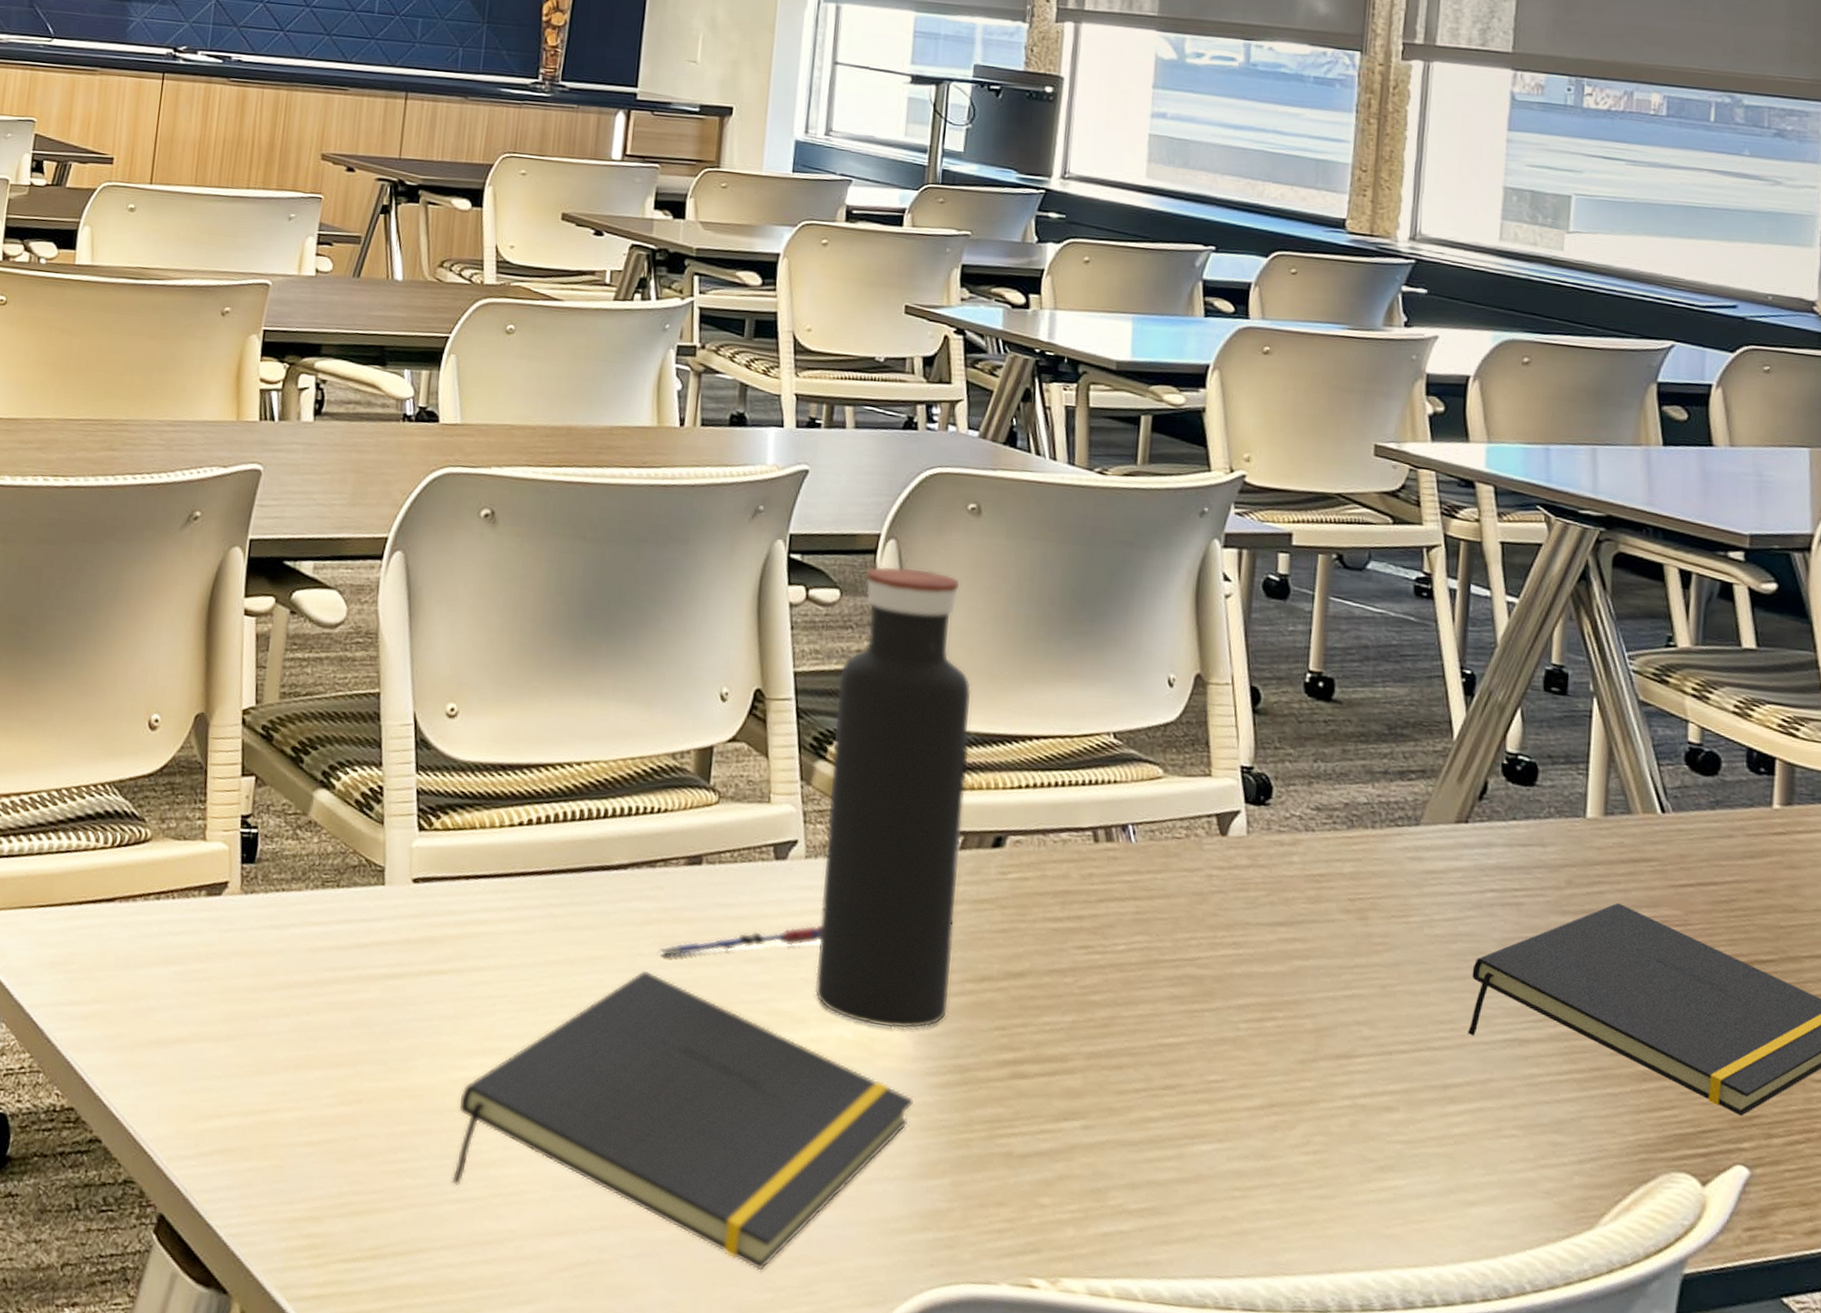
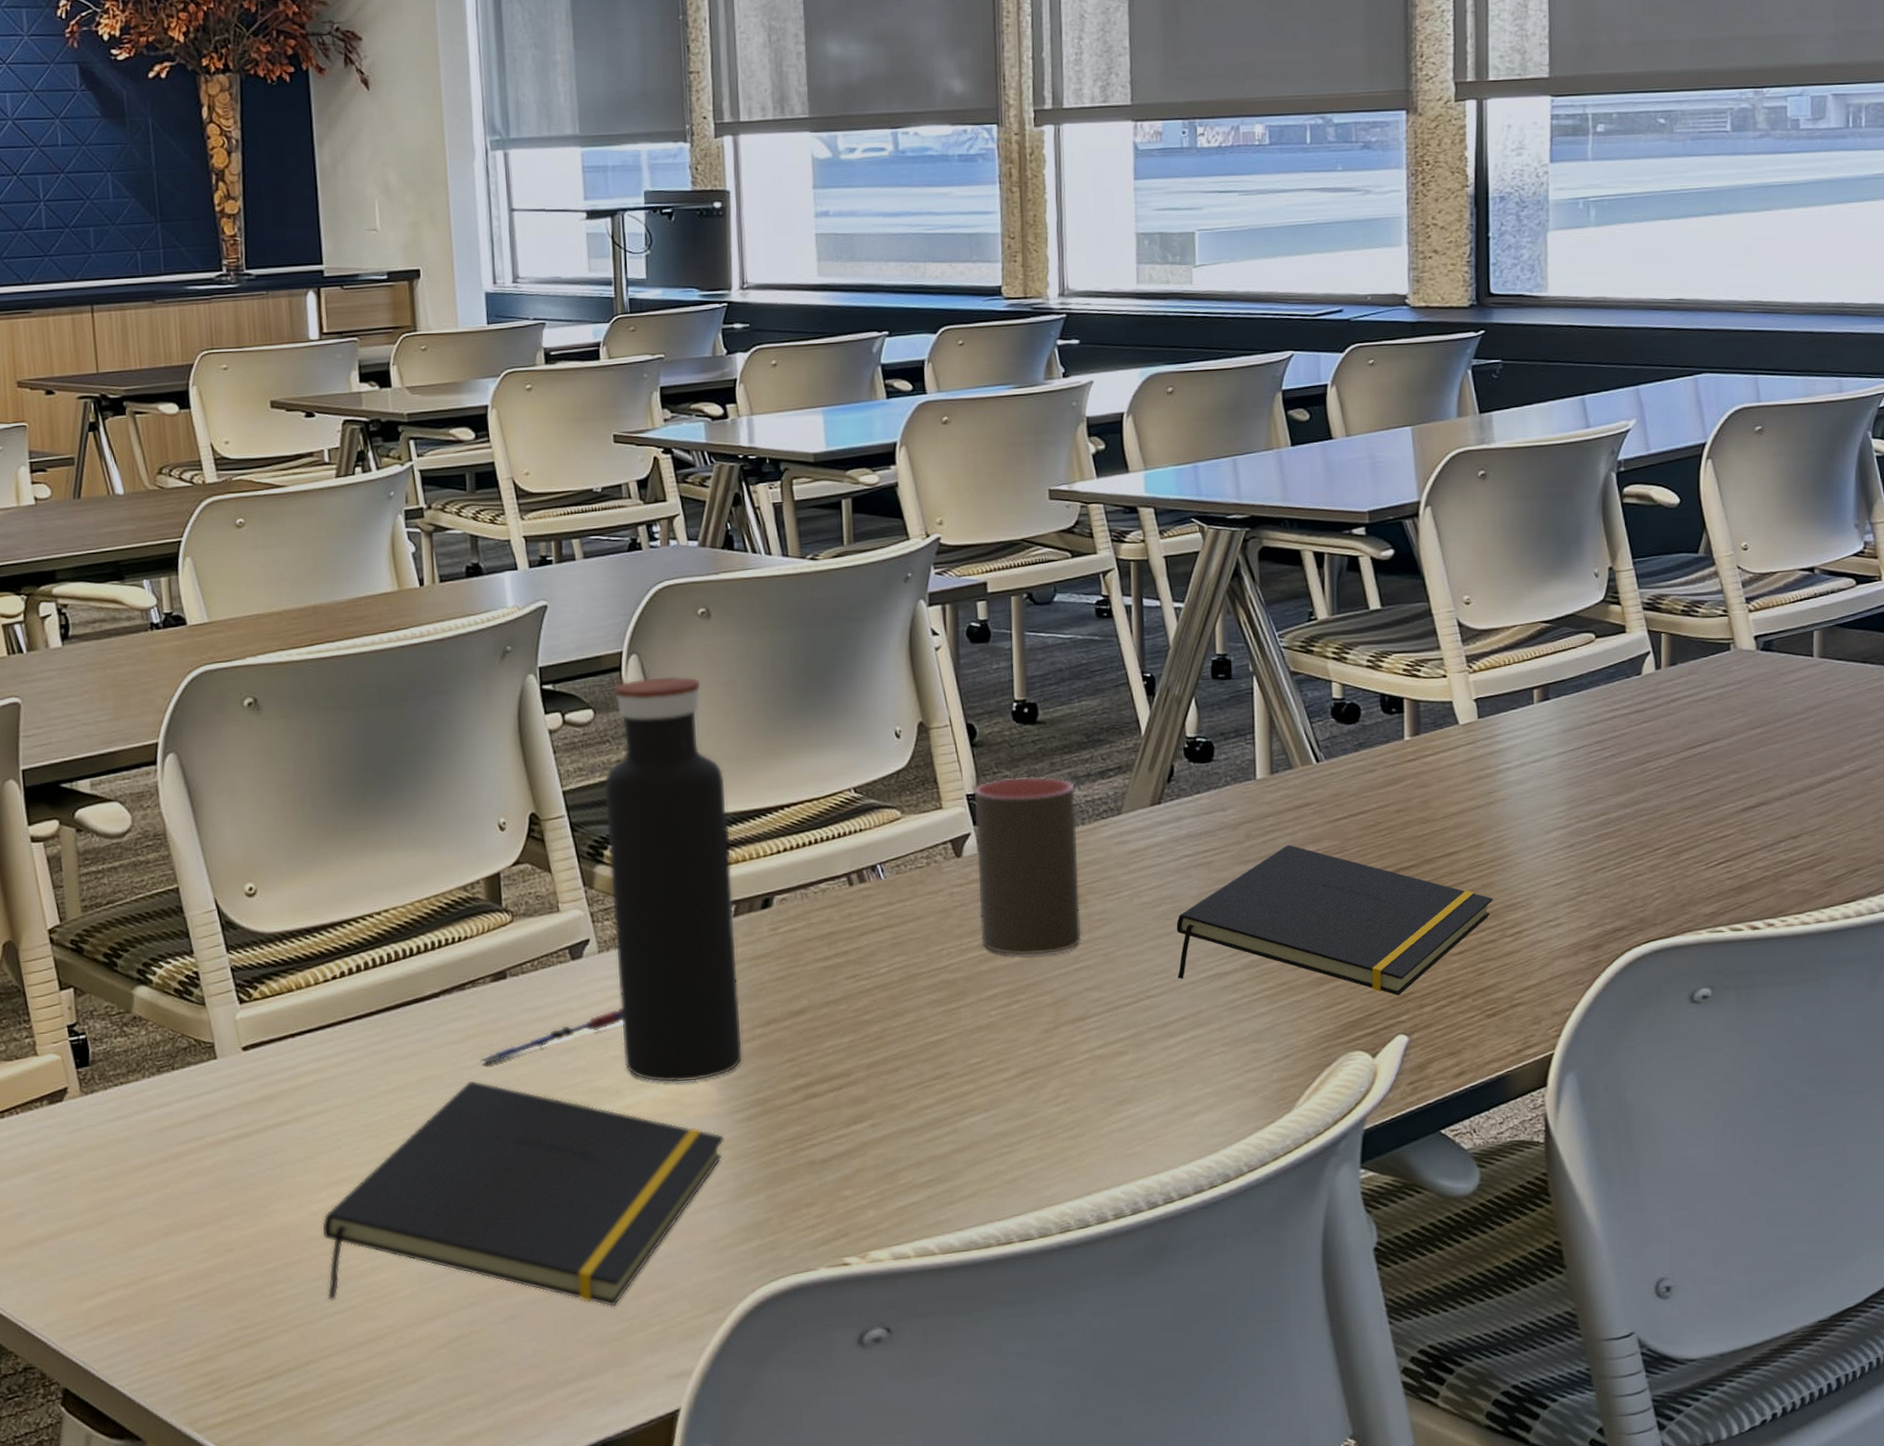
cup: none [1237,755,1369,972] -> present [974,776,1082,956]

